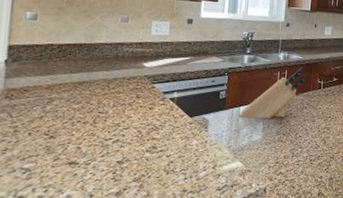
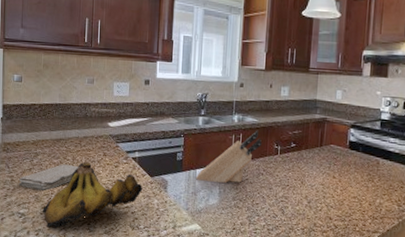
washcloth: none [23,109,106,140] -> present [18,164,79,190]
banana bunch: none [55,106,181,181] -> present [43,162,143,228]

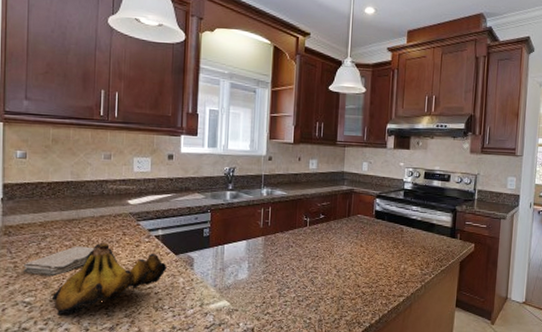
knife block: present [195,131,262,183] -> none [223,204,291,257]

